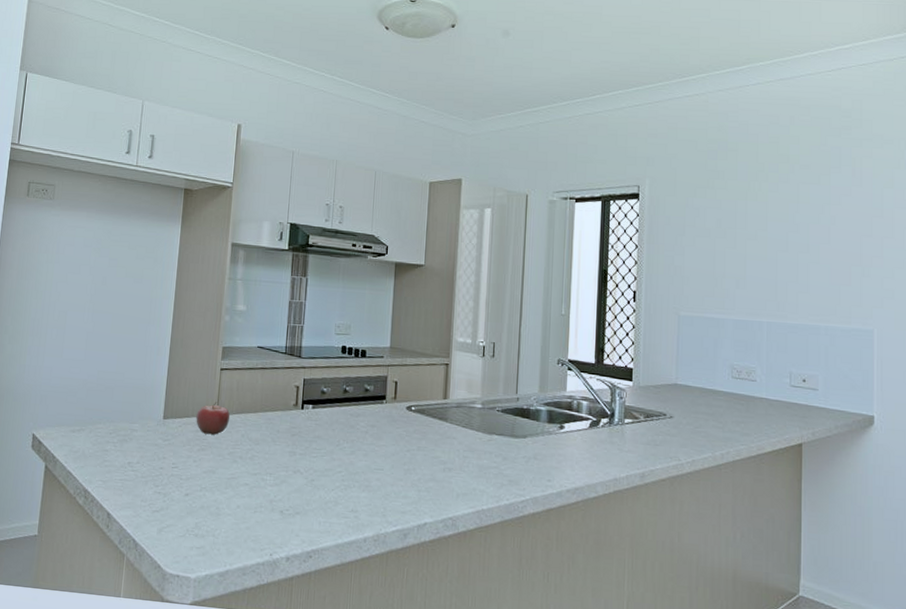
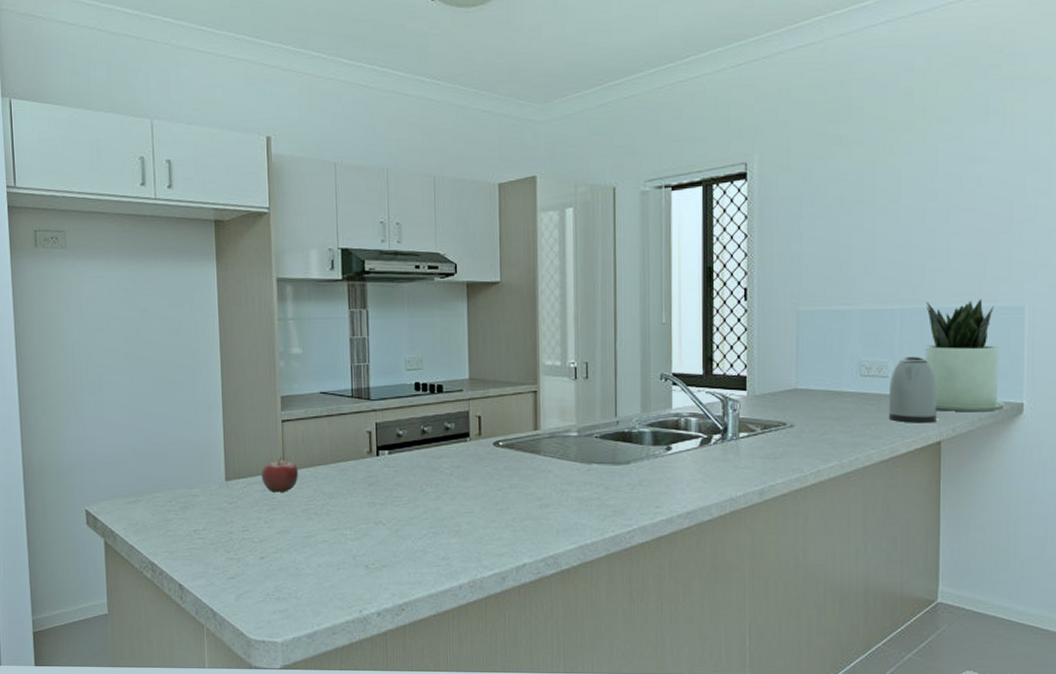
kettle: none [756,365,799,426] -> present [888,357,937,423]
planter: none [788,318,859,421] -> present [925,299,1006,412]

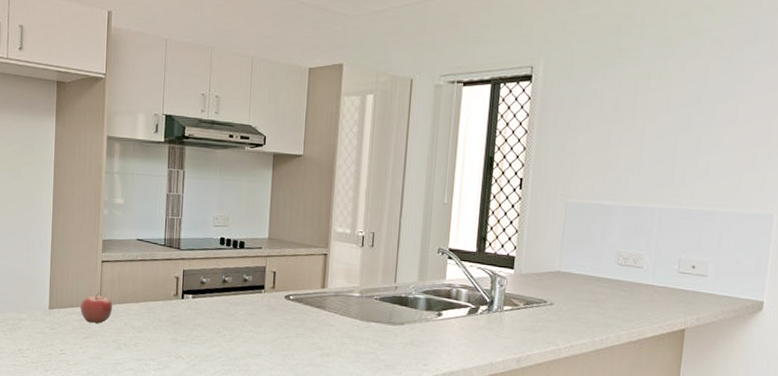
kettle: present [888,357,937,423] -> none [639,252,687,312]
planter: present [925,299,1006,412] -> none [678,203,748,307]

